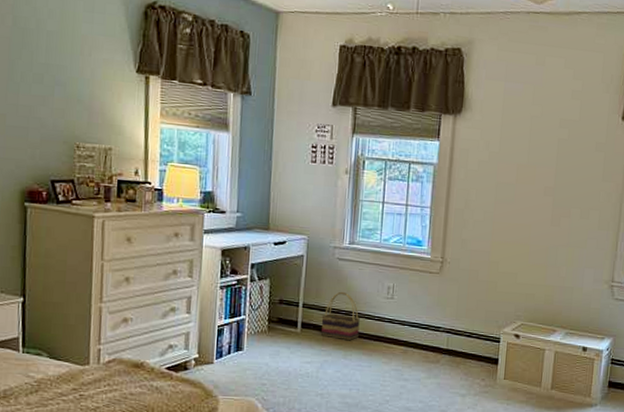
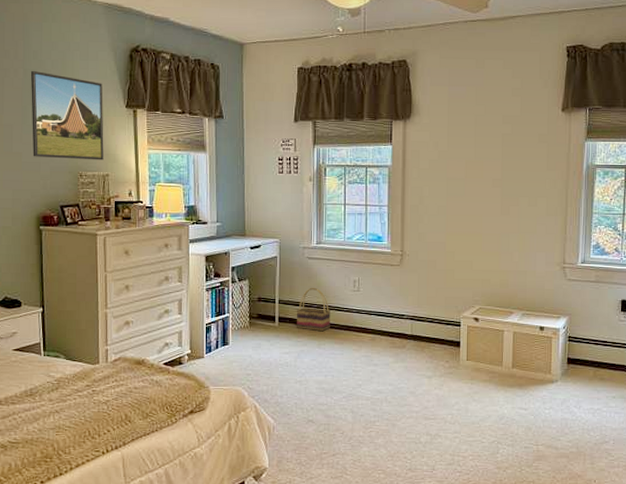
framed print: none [19,19,110,132] -> present [30,71,104,161]

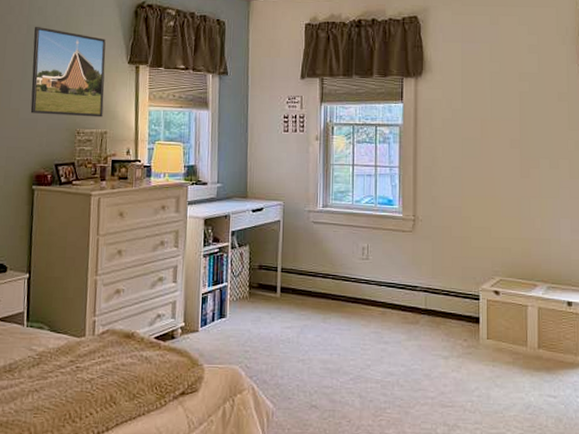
basket: present [296,287,330,332] -> none [300,254,337,304]

